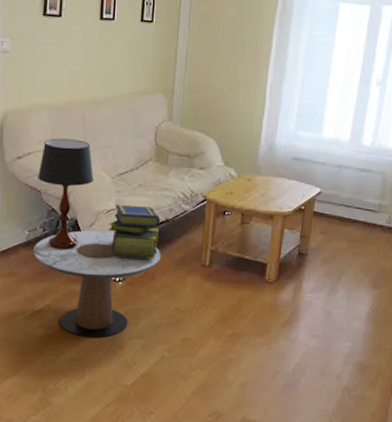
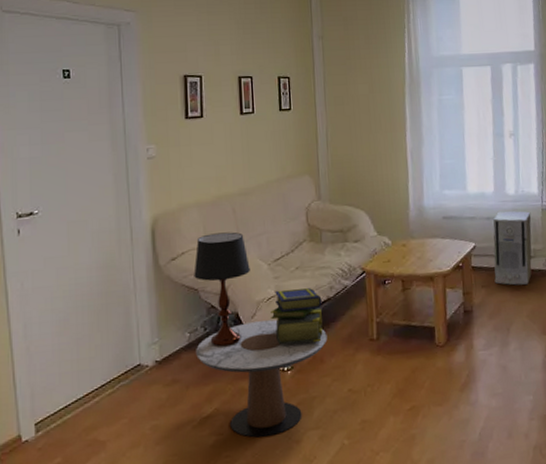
air purifier: none [334,161,384,237] -> present [493,210,532,286]

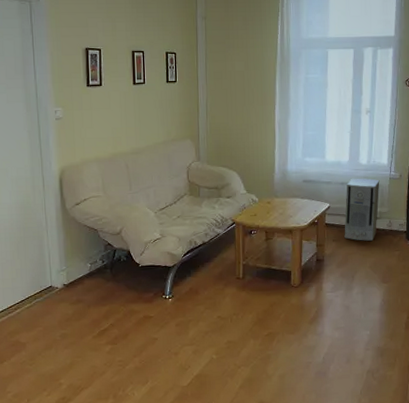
table lamp: present [194,232,250,347] -> none [94,184,140,277]
side table: present [196,319,328,438] -> none [96,257,202,349]
stack of books: present [271,288,323,345] -> none [156,233,199,278]

